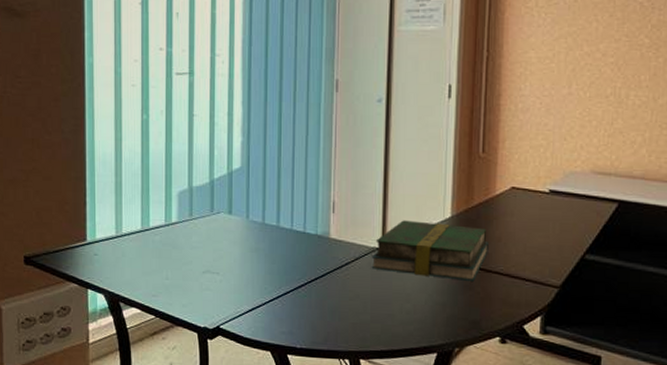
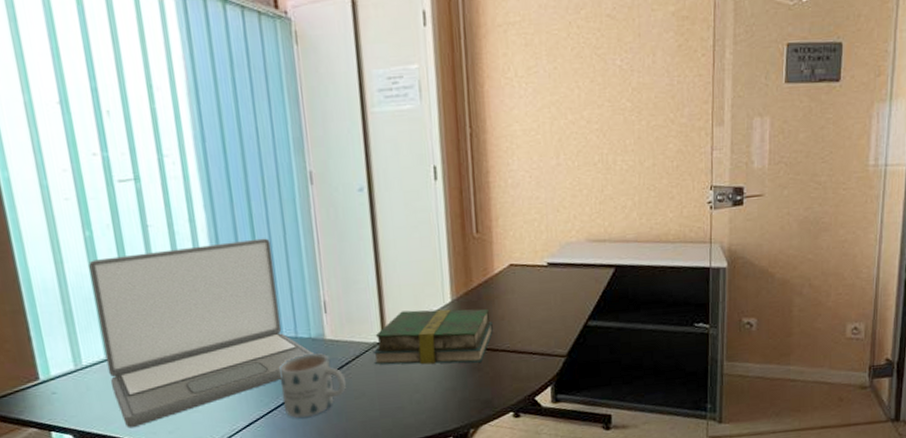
laptop: none [141,136,318,297] -> present [89,238,314,428]
mug: none [284,250,343,311] -> present [279,353,346,418]

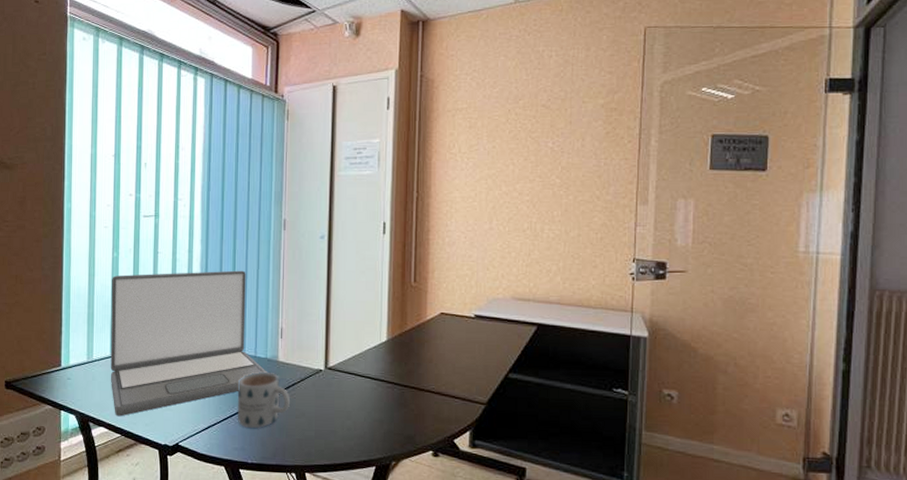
book: present [372,308,493,365] -> none [315,344,421,399]

